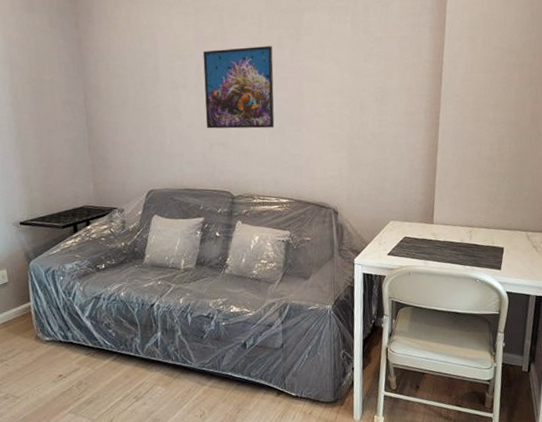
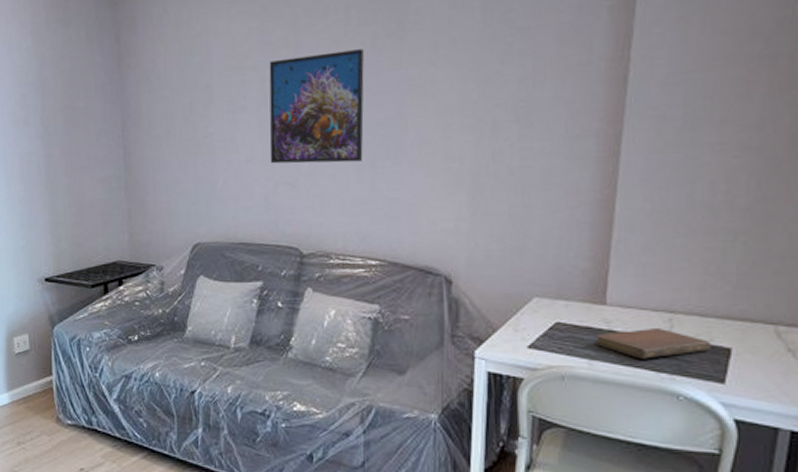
notebook: none [428,236,493,258] -> present [595,327,711,359]

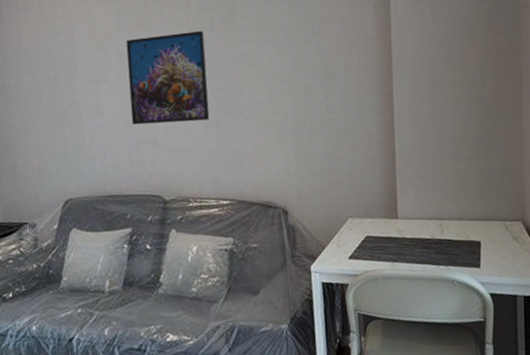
notebook: present [595,327,711,359] -> none [394,231,468,257]

